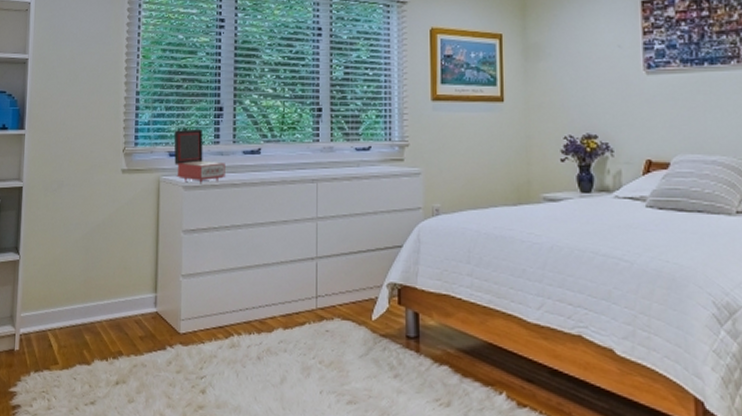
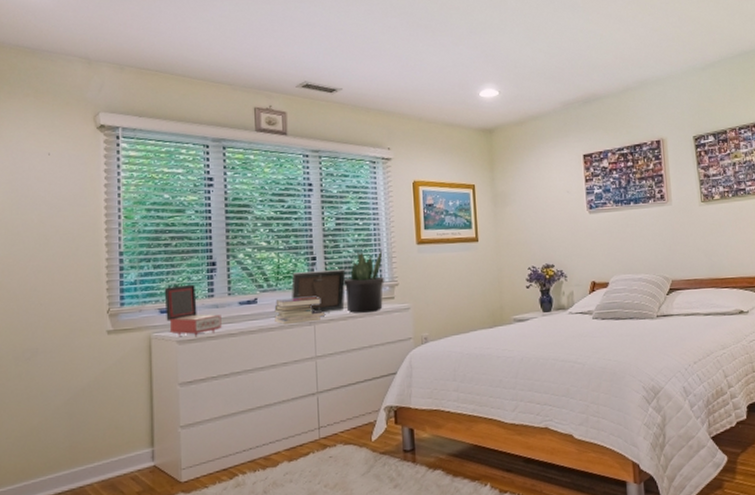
books: none [277,151,328,180] -> present [274,296,324,325]
picture frame: none [295,124,352,170] -> present [291,269,346,313]
planter: none [349,104,394,175] -> present [344,249,384,314]

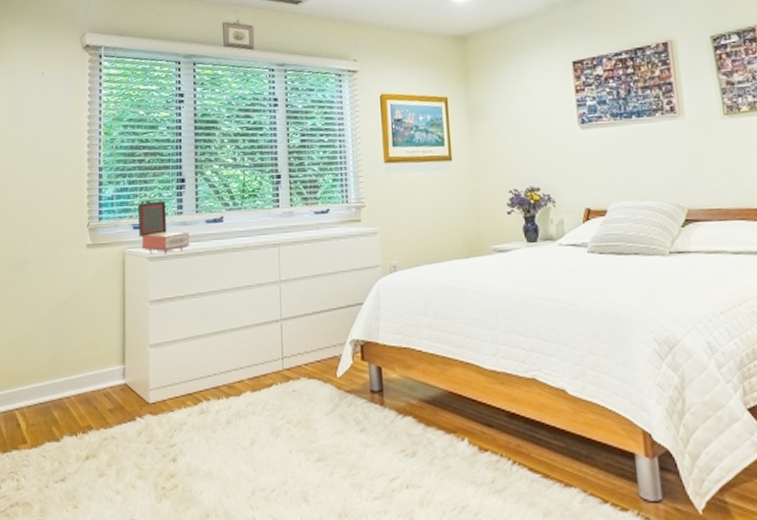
books: present [274,296,324,325] -> none [239,216,289,246]
picture frame: present [291,269,346,313] -> none [256,188,311,234]
planter: present [344,249,384,314] -> none [308,168,350,237]

